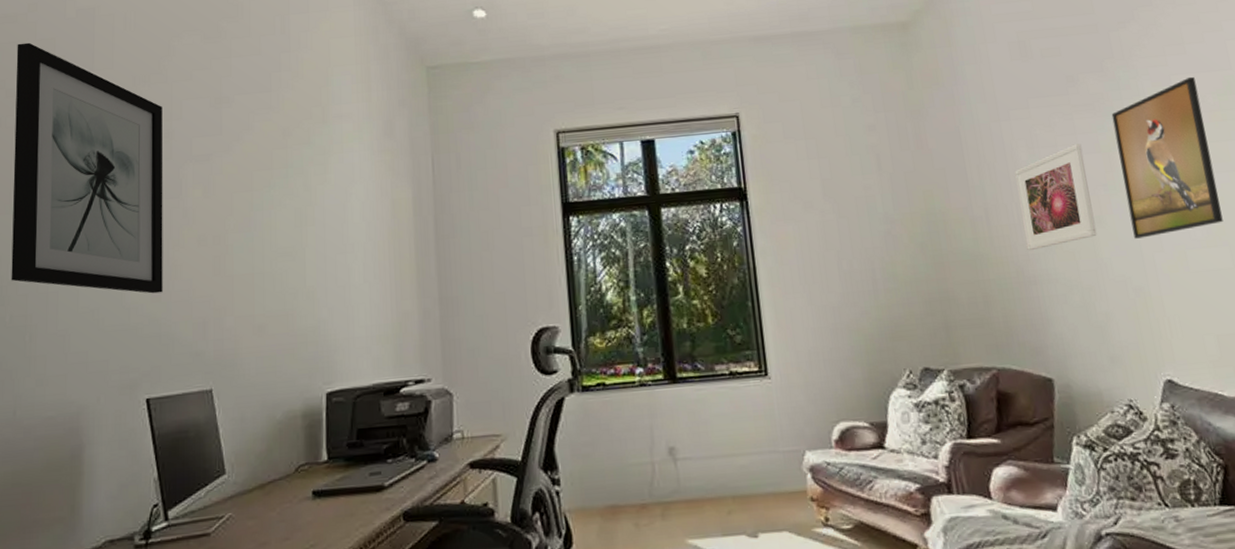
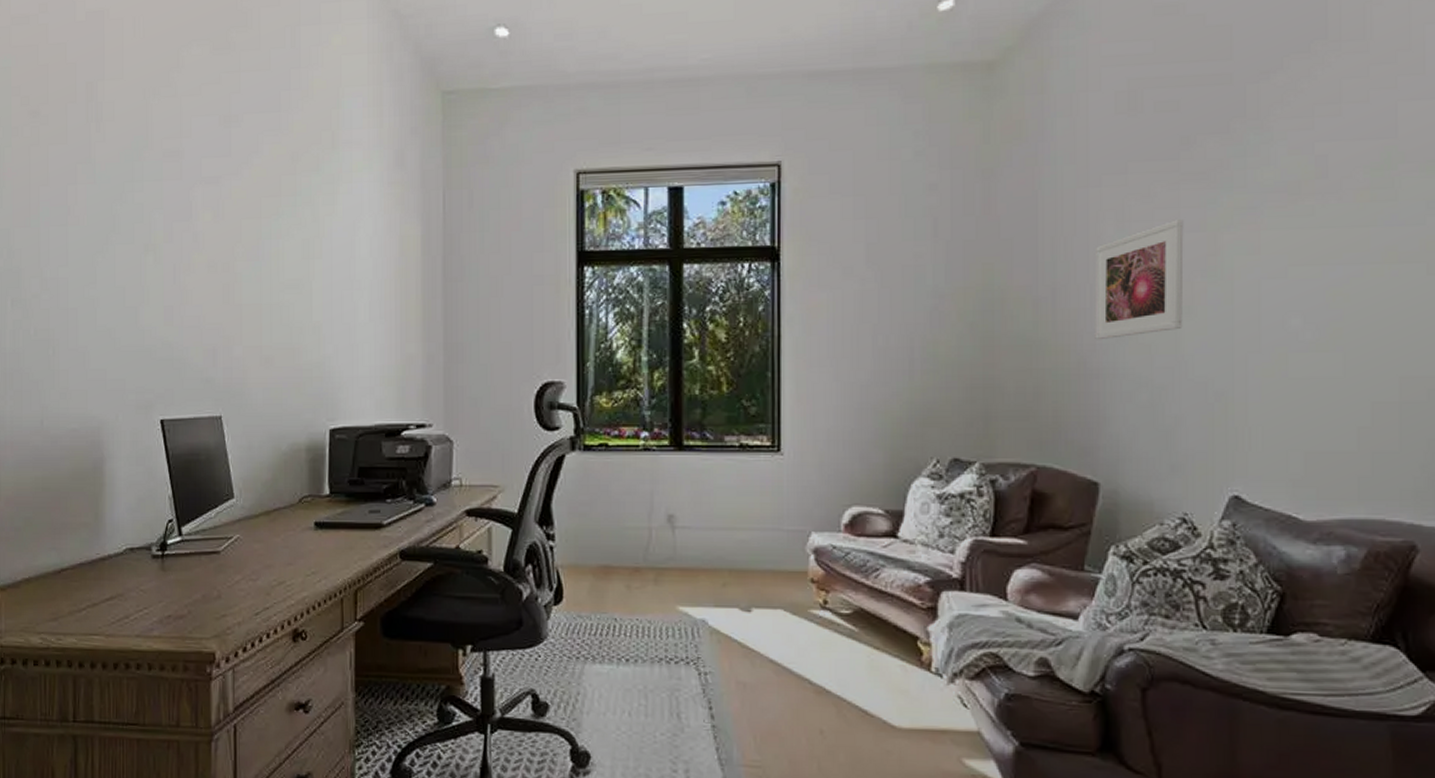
wall art: present [11,42,163,294] -> none [30,46,175,317]
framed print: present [1111,76,1223,239] -> none [1227,144,1346,335]

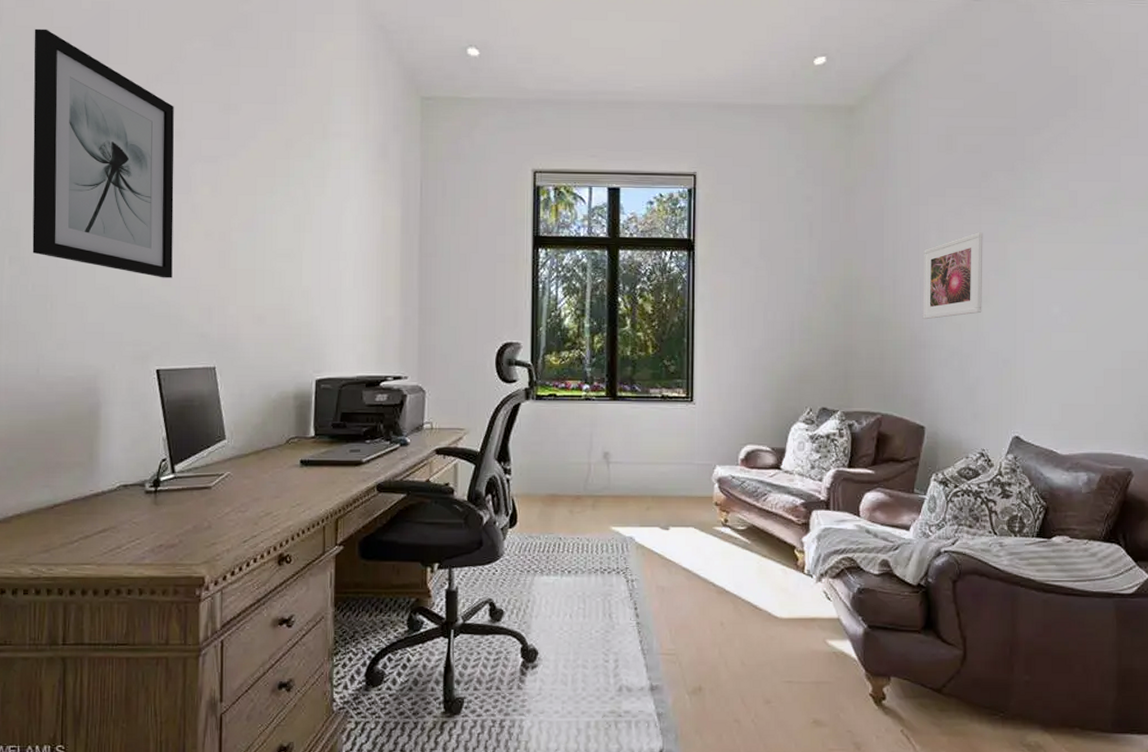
wall art: none [30,46,175,317] -> present [32,28,174,278]

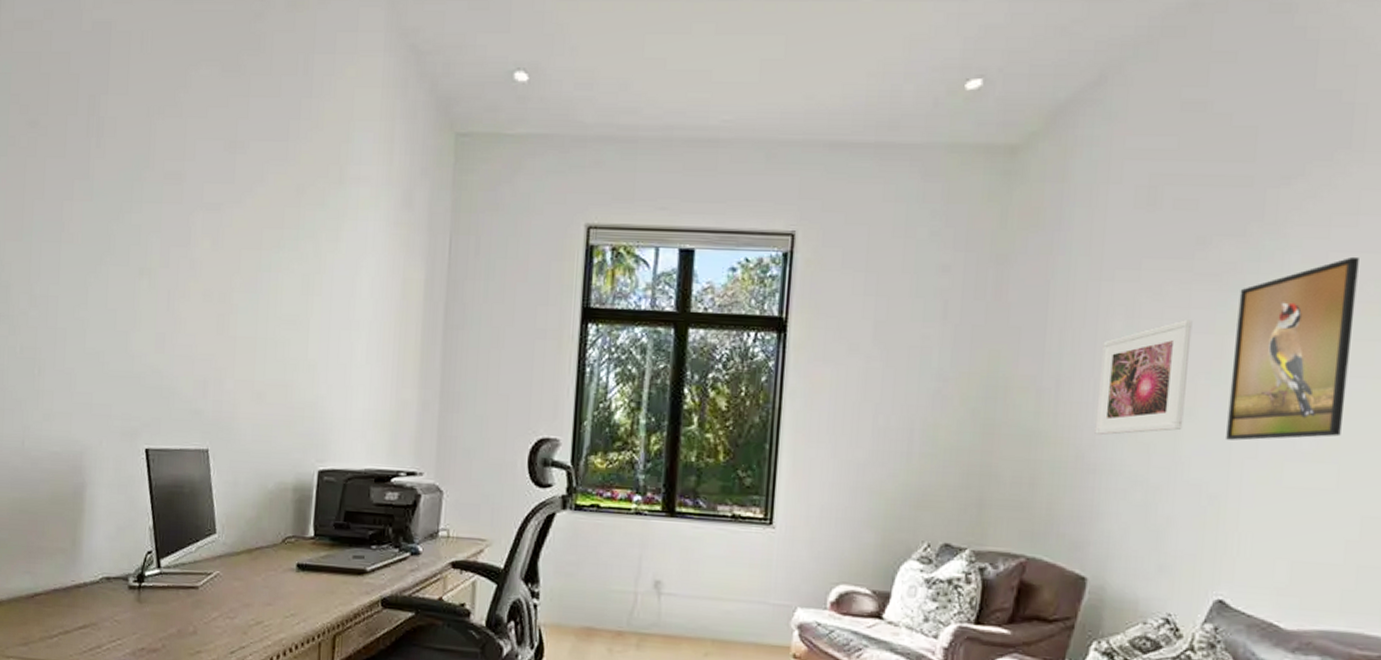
wall art: present [32,28,174,278] -> none [21,54,176,345]
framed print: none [1012,184,1088,319] -> present [1226,256,1359,441]

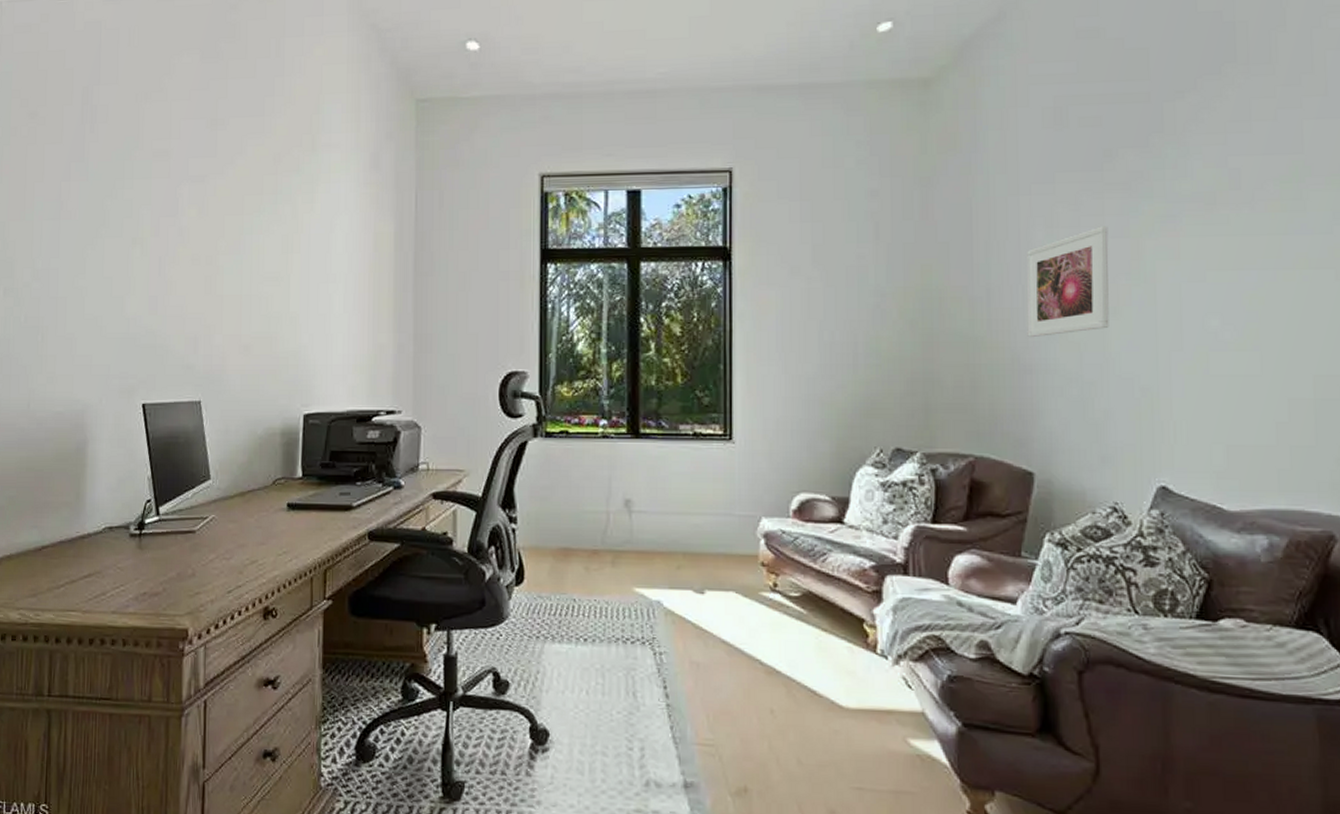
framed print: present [1226,256,1359,441] -> none [1149,159,1260,335]

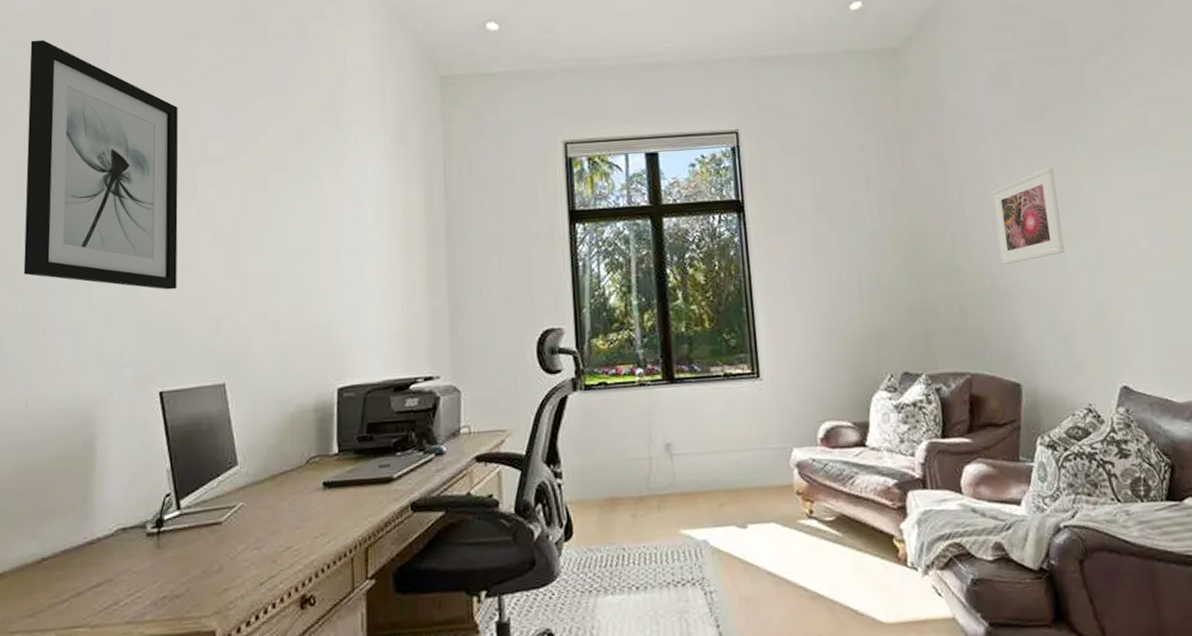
wall art: none [25,53,162,307] -> present [23,39,179,290]

